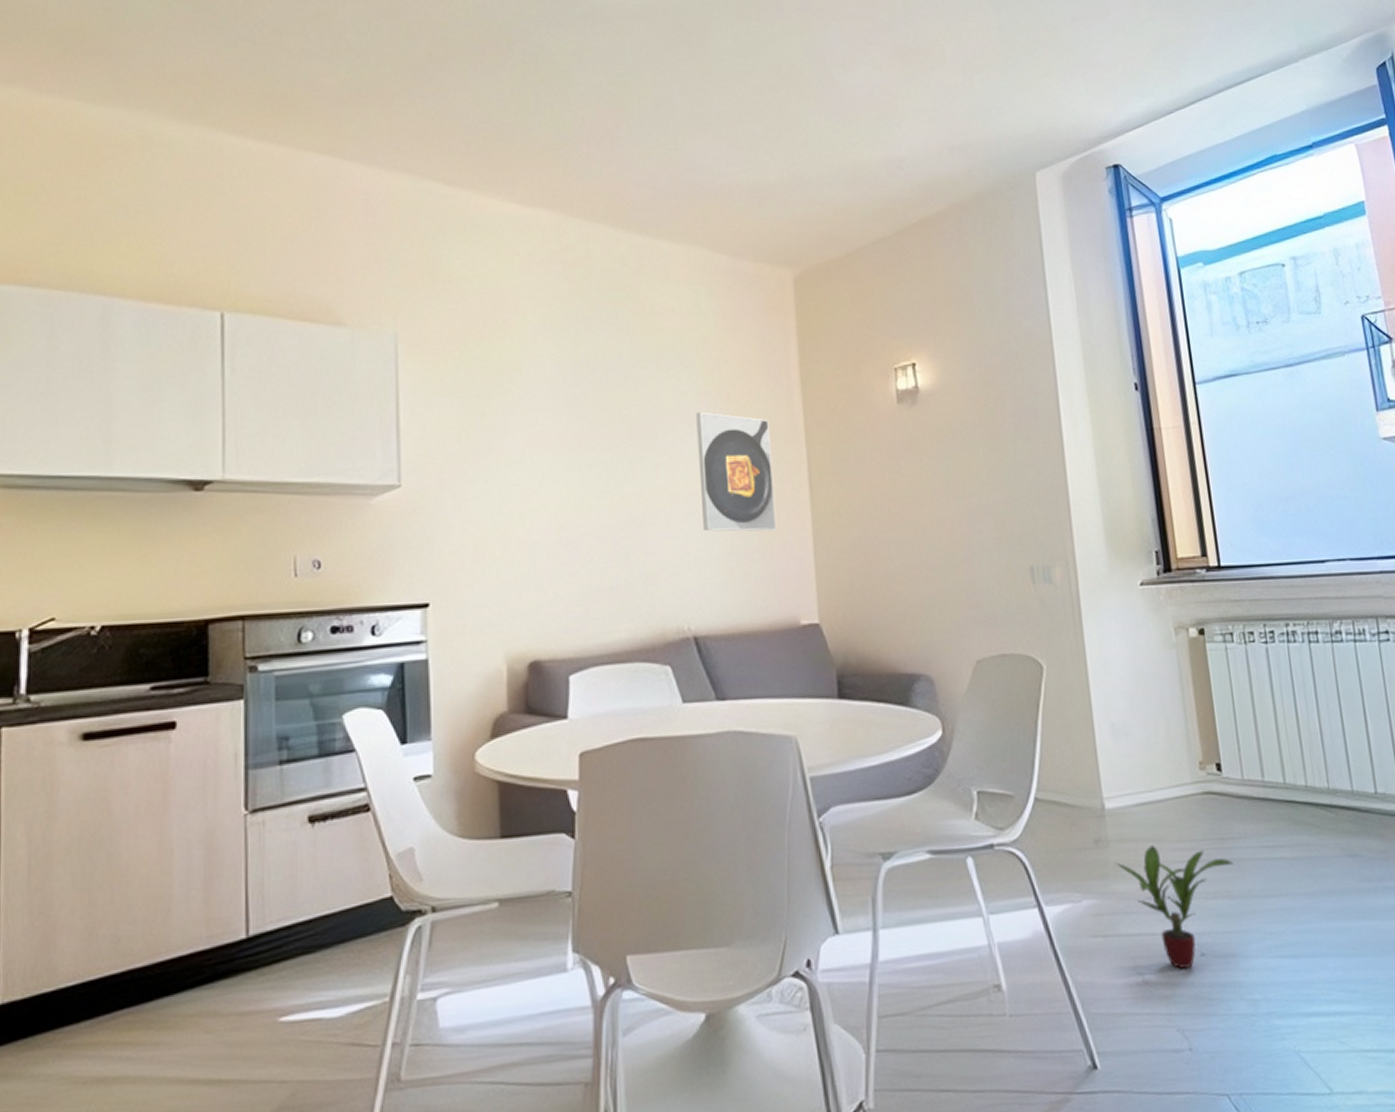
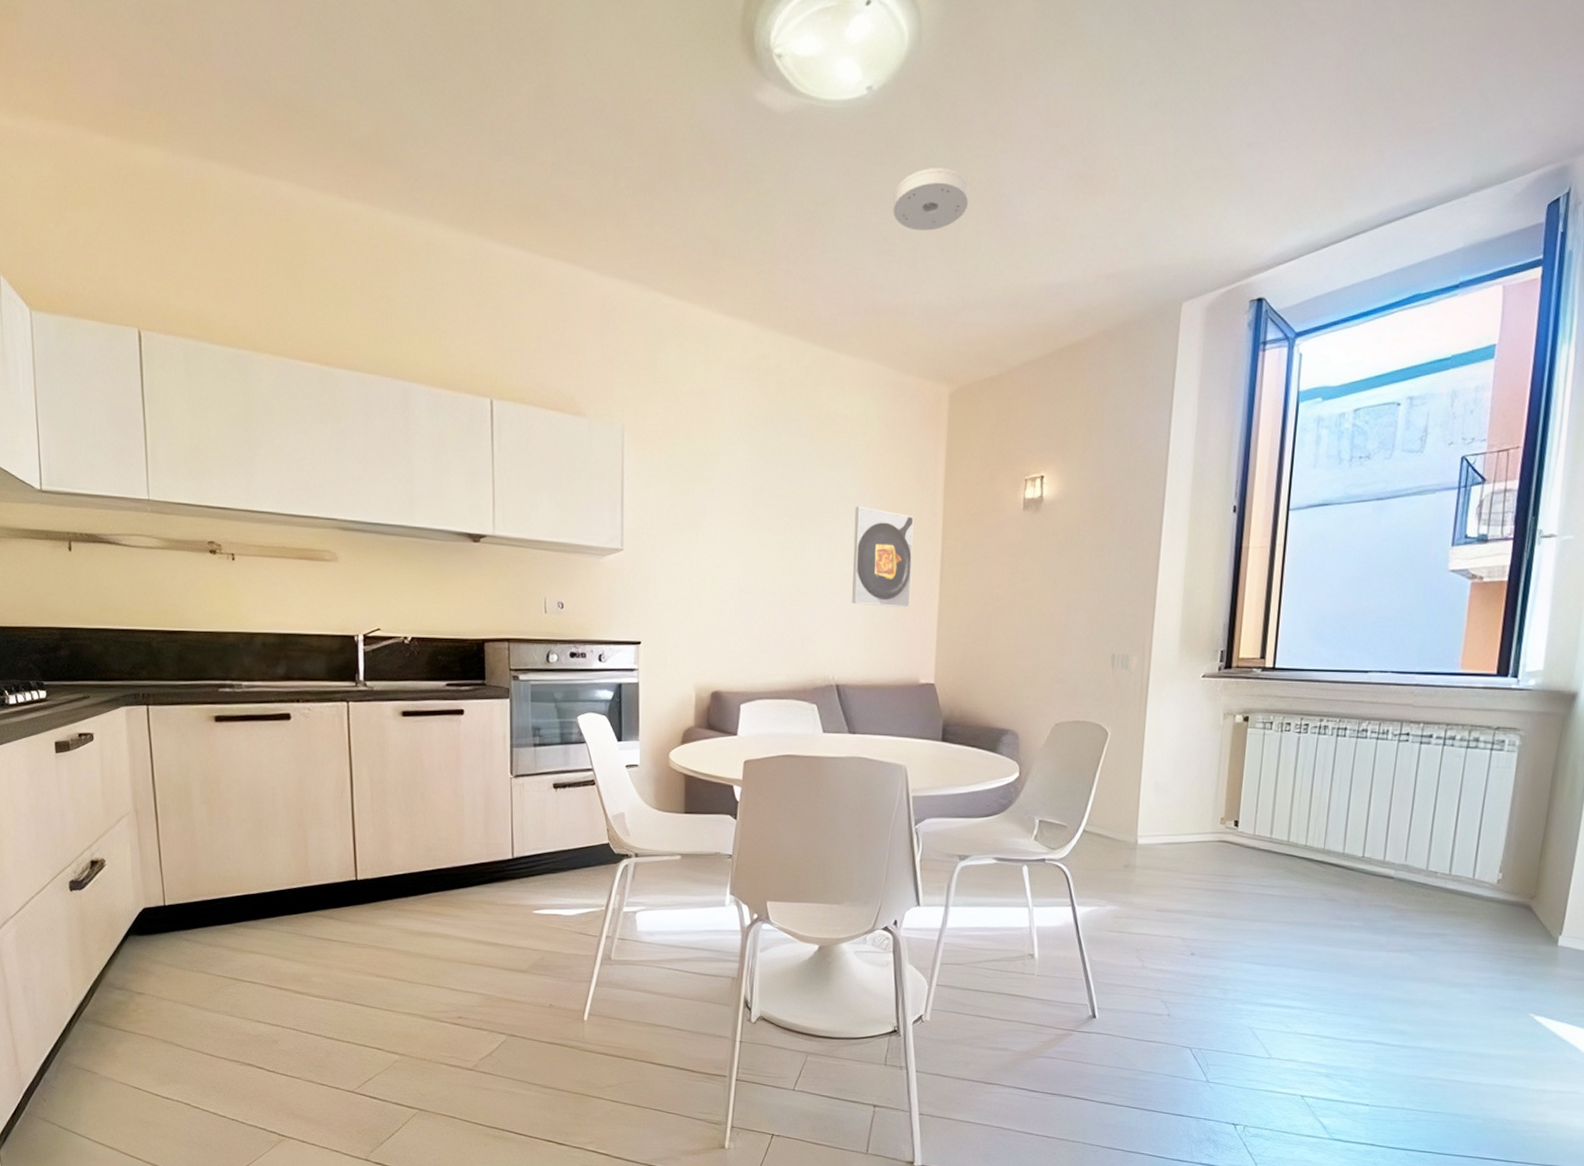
smoke detector: none [704,46,789,109] -> present [893,168,970,231]
potted plant: present [1115,845,1234,969] -> none [1138,874,1232,962]

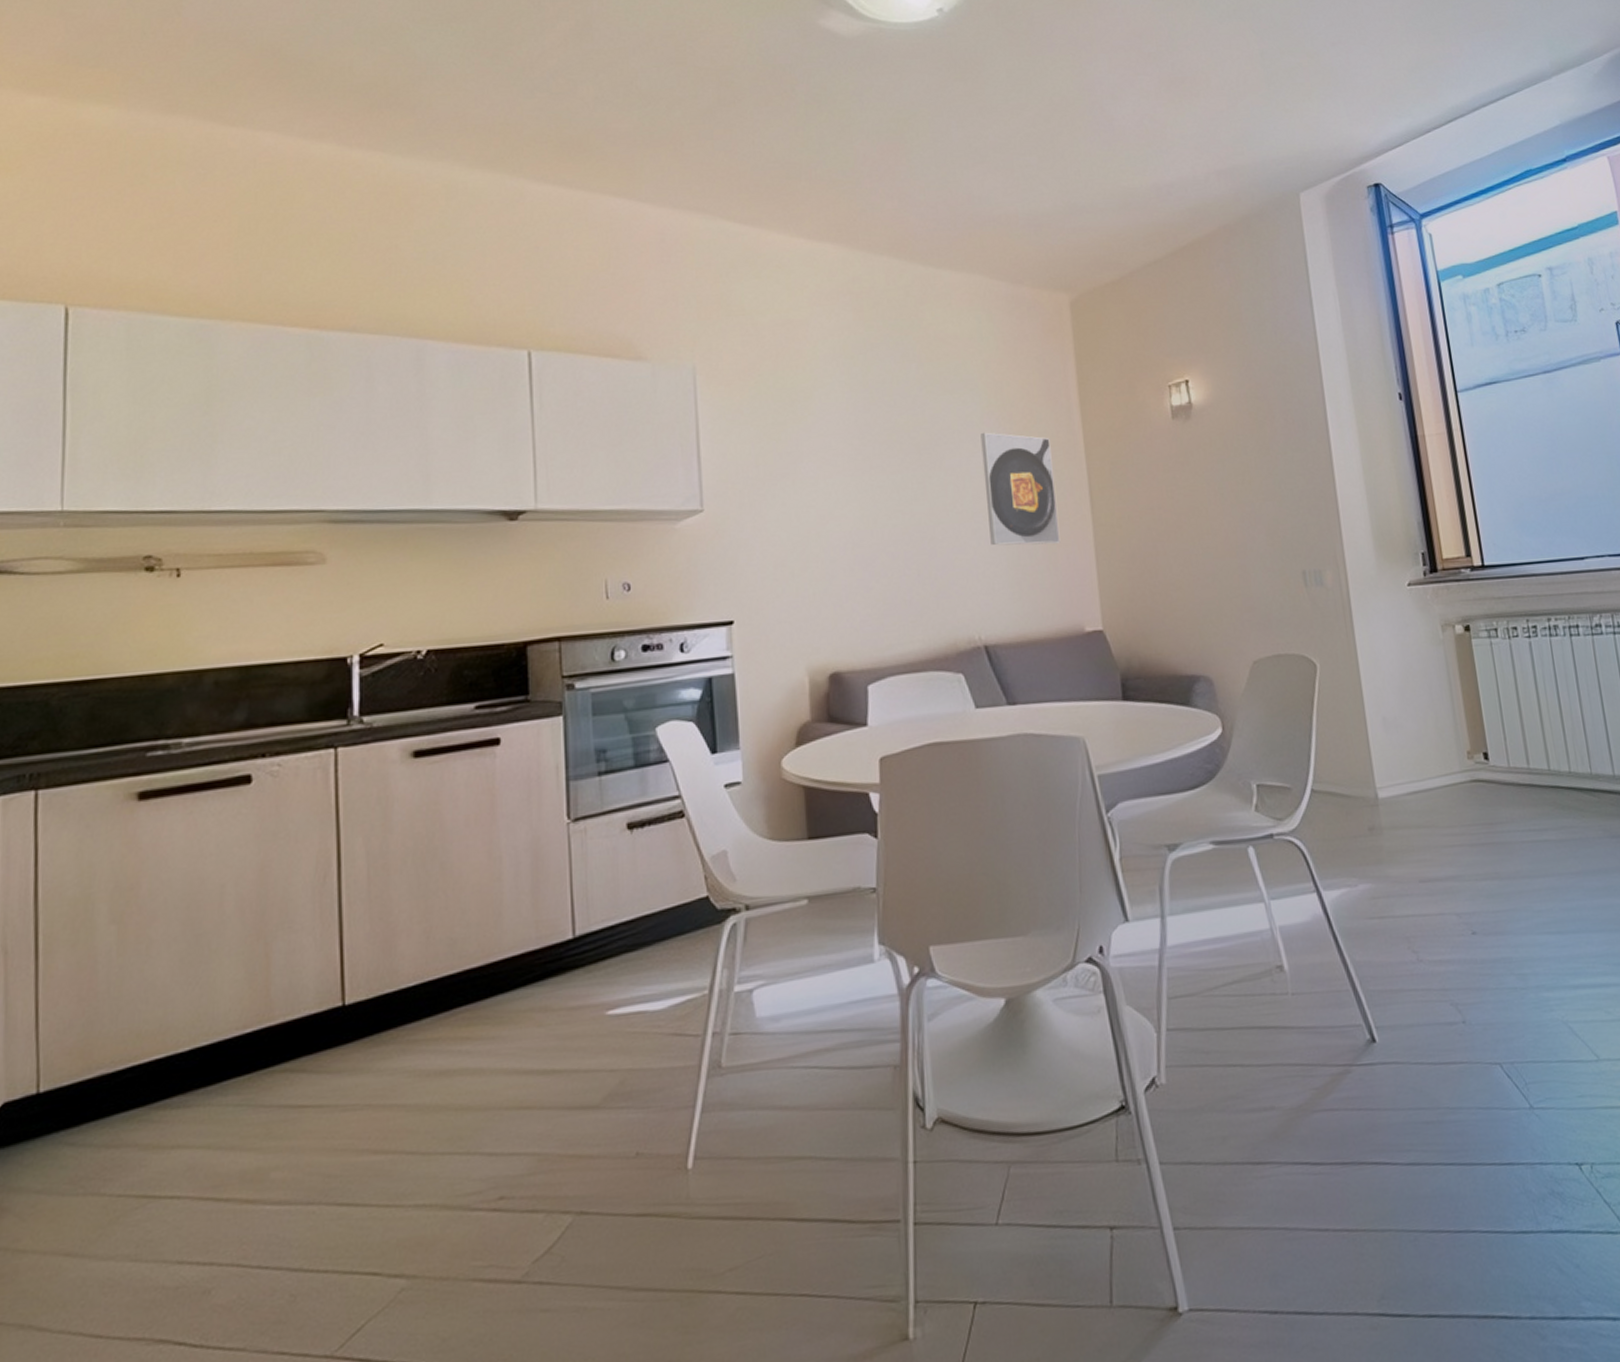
smoke detector: present [893,168,970,231] -> none [979,80,1060,141]

